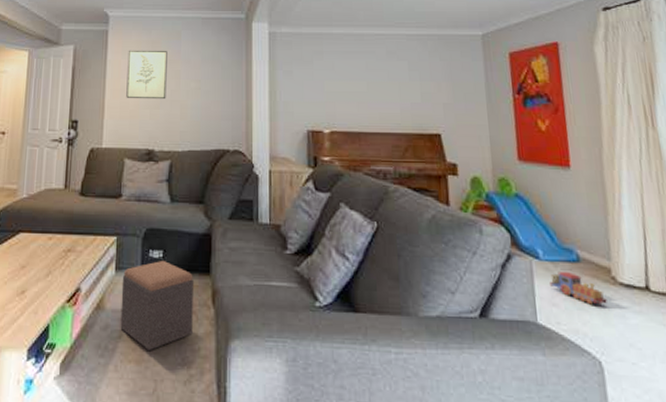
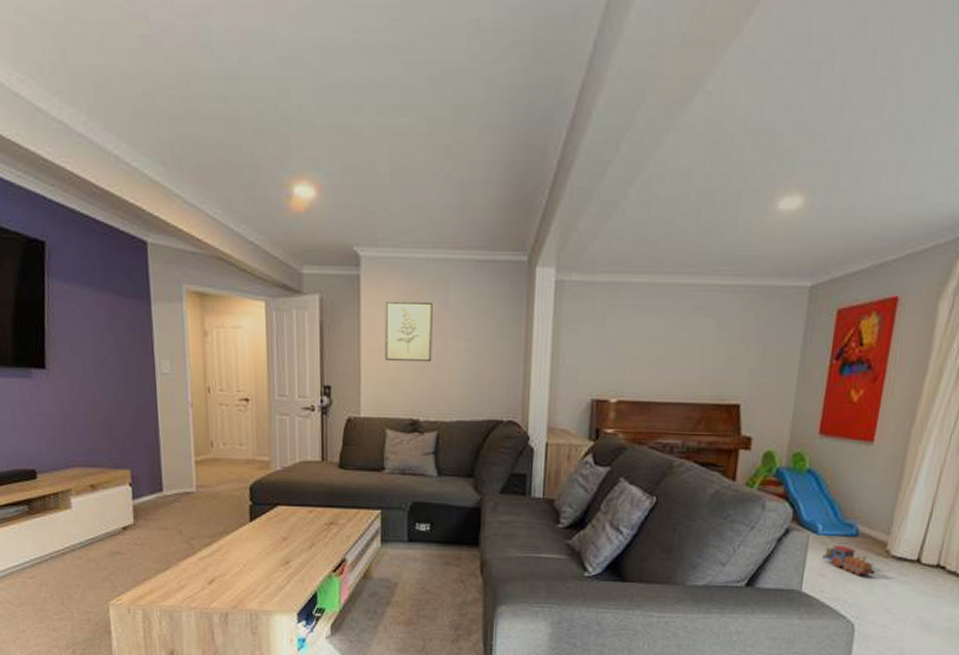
footstool: present [120,261,195,351] -> none [388,534,463,615]

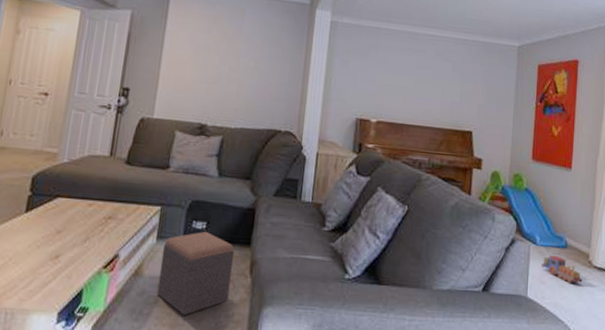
wall art: present [385,301,433,363] -> none [183,22,229,76]
footstool: none [388,534,463,615] -> present [157,232,235,316]

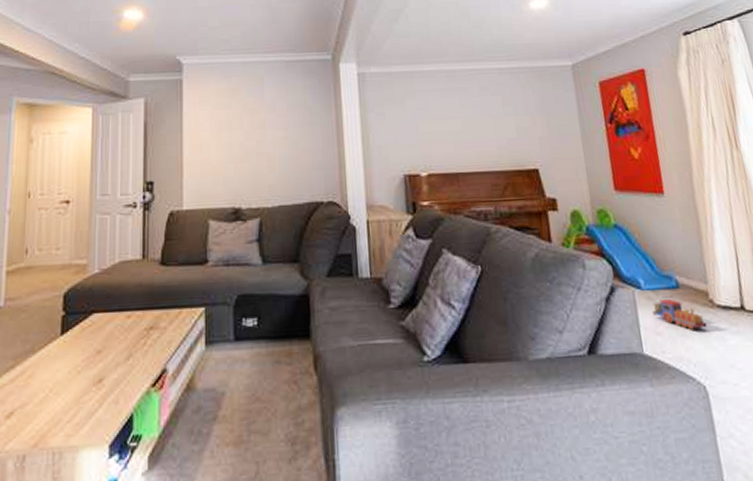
footstool: present [157,232,235,316] -> none [213,329,295,431]

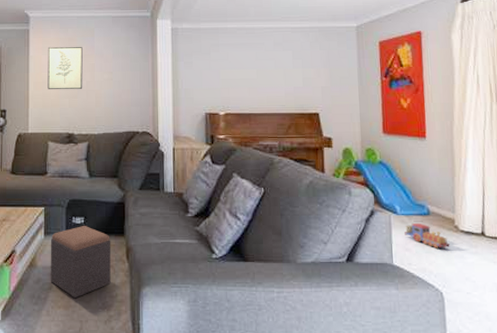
wall art: none [206,98,251,153] -> present [47,46,83,90]
footstool: none [213,329,295,431] -> present [50,226,111,299]

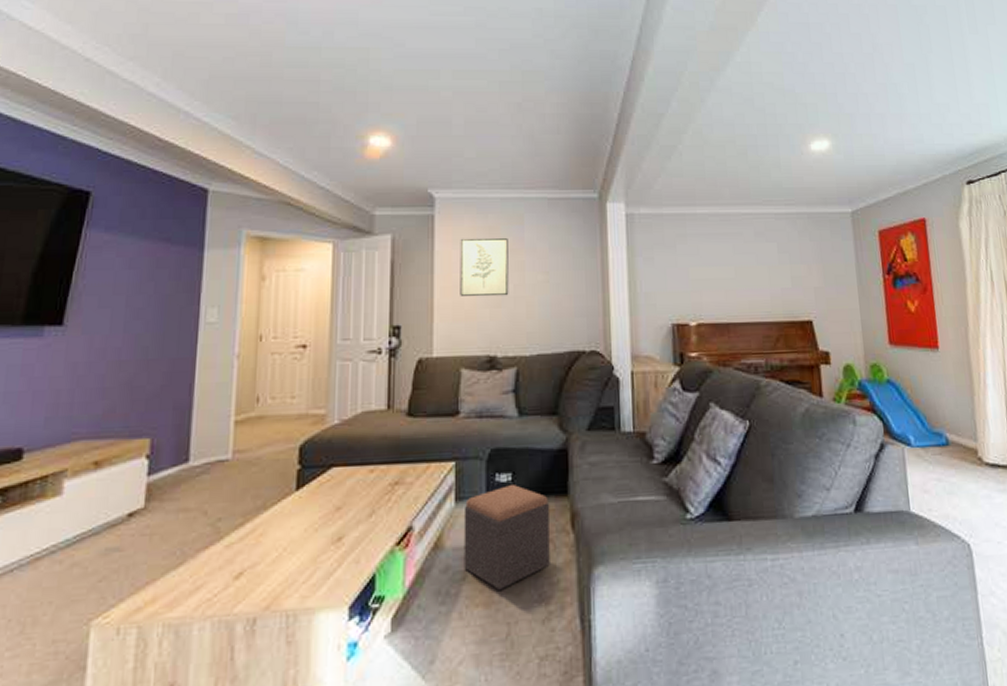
toy train: present [404,223,450,249] -> none [921,457,975,488]

